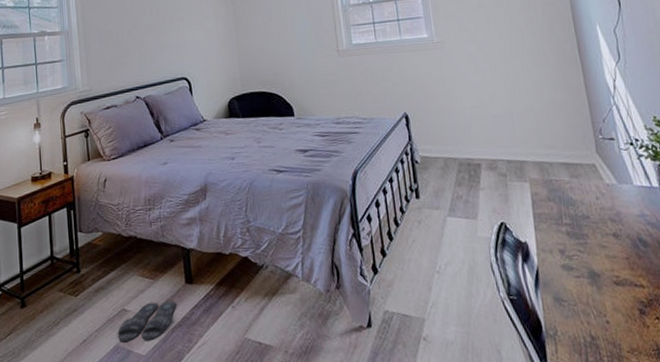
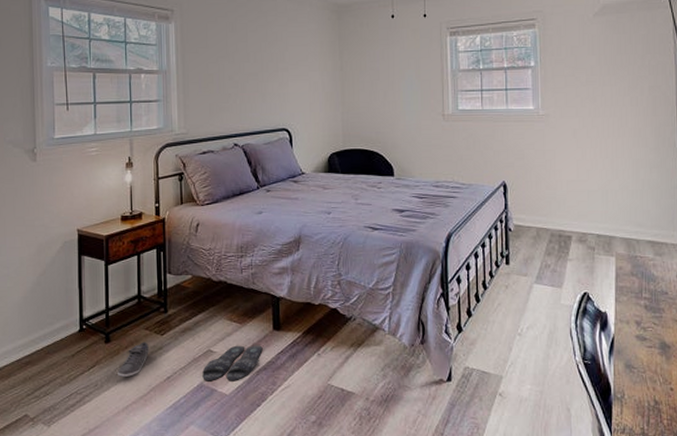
shoe: none [34,304,64,344] -> present [117,342,149,378]

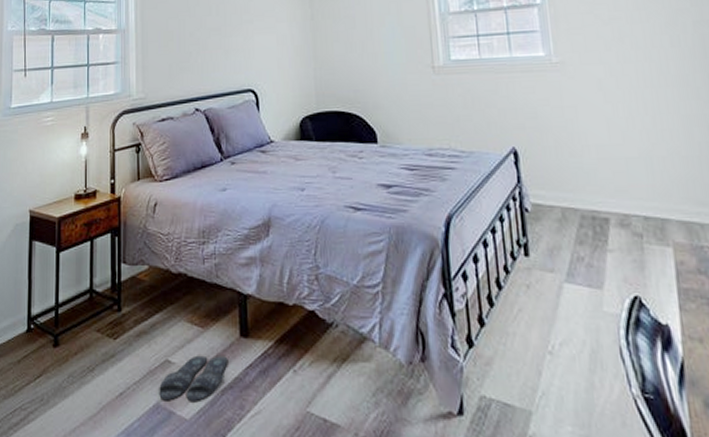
shoe: present [117,342,149,378] -> none [65,347,100,392]

